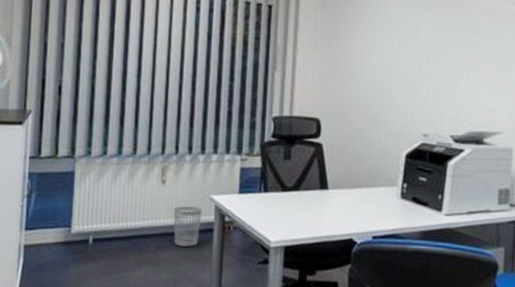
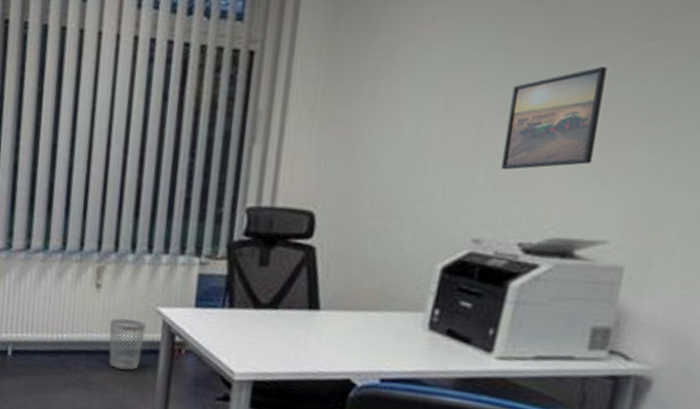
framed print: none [435,21,490,87] -> present [500,67,607,170]

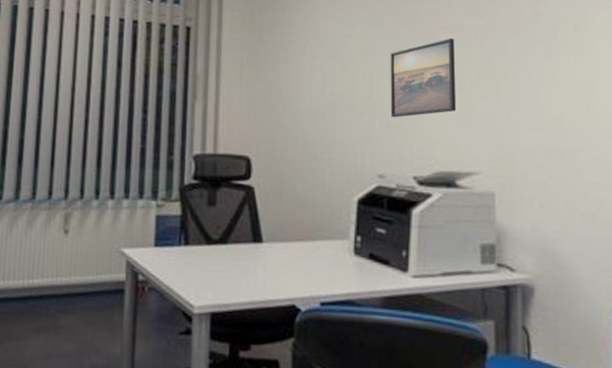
wastebasket: present [108,318,146,370] -> none [77,261,111,311]

